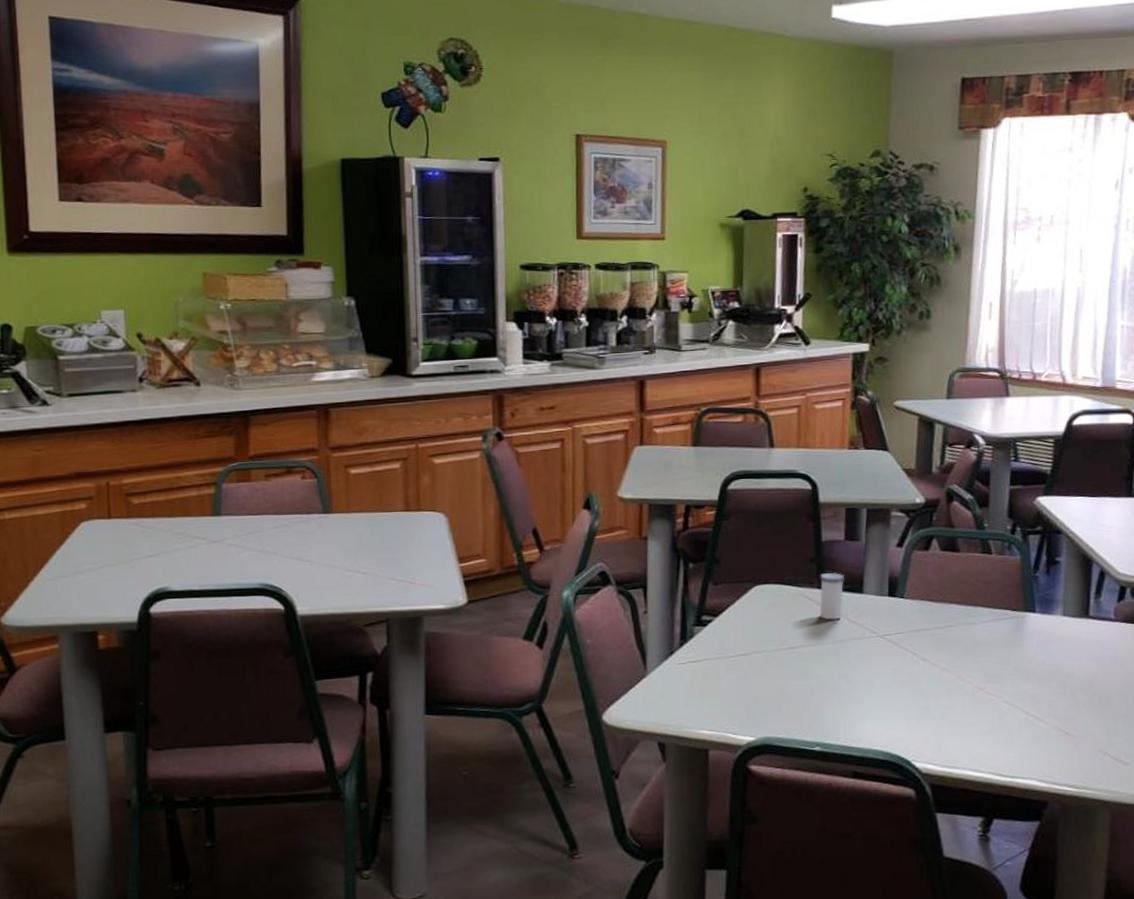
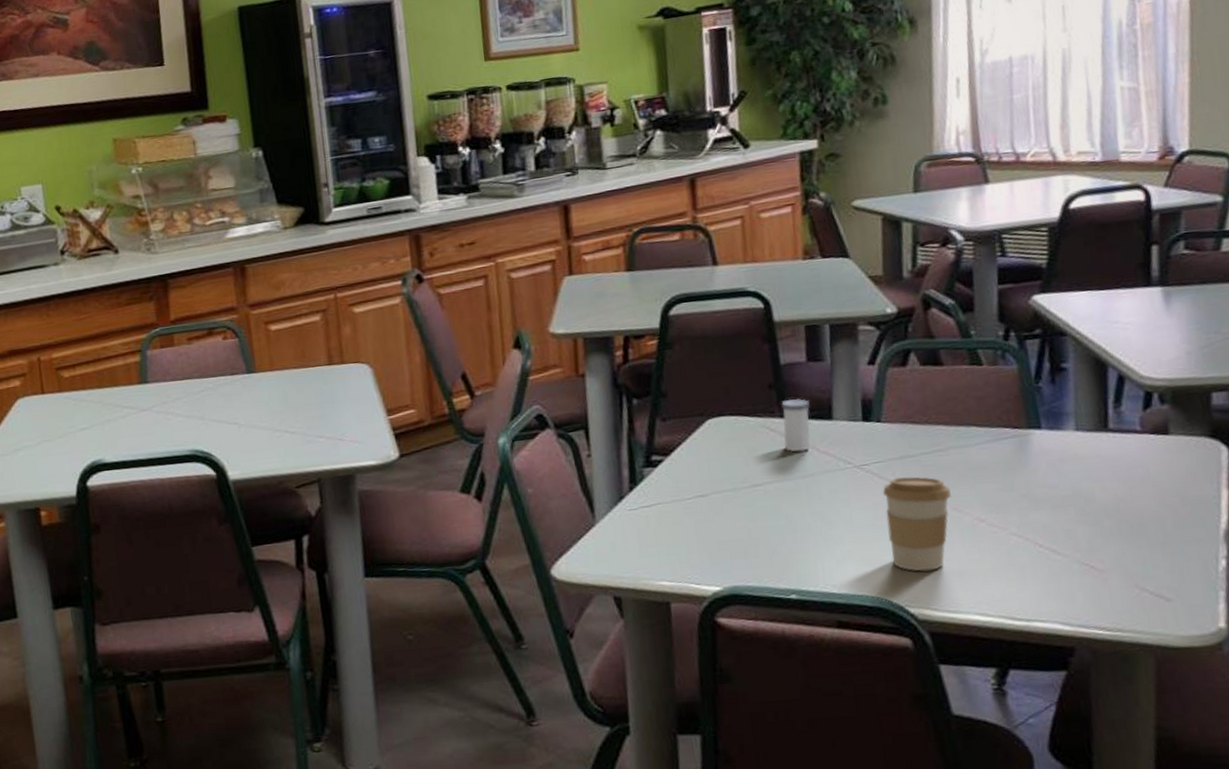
coffee cup: none [901,647,957,731] -> present [883,476,951,572]

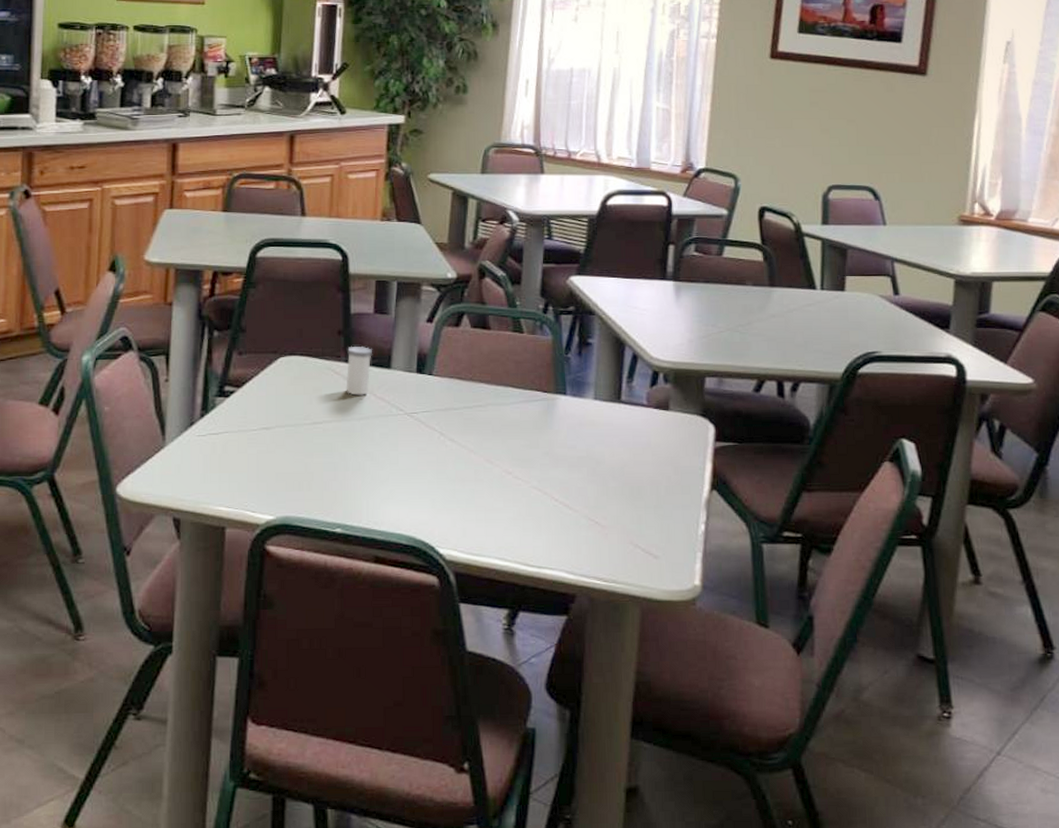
coffee cup: present [883,476,951,572] -> none [428,427,485,516]

